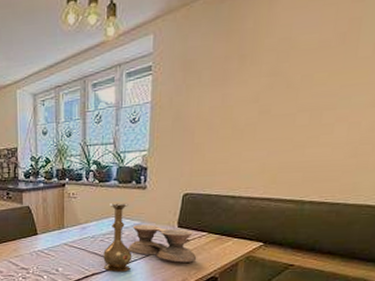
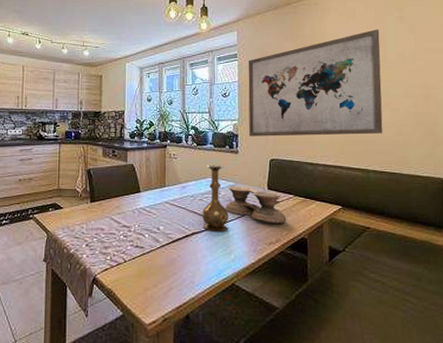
wall art: none [161,10,355,169] -> present [248,29,383,137]

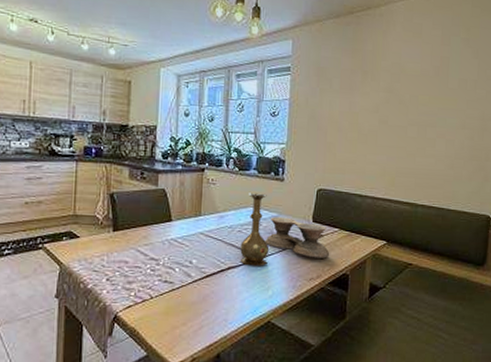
wall art: present [248,29,383,137] -> none [297,50,444,167]

